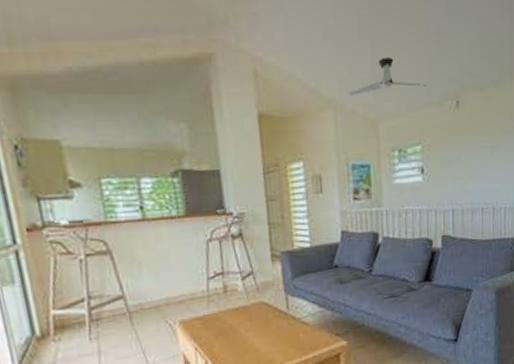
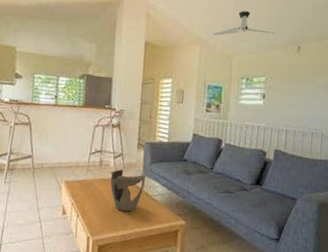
decorative bowl: none [240,291,289,345] -> present [110,169,146,212]

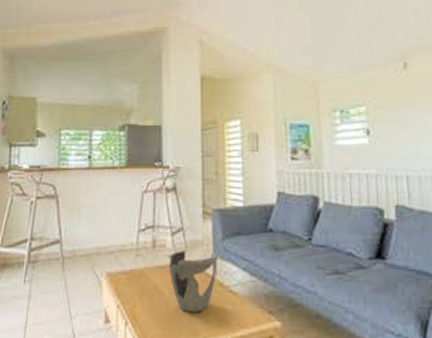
ceiling fan: present [213,11,275,36] -> none [288,25,370,59]

